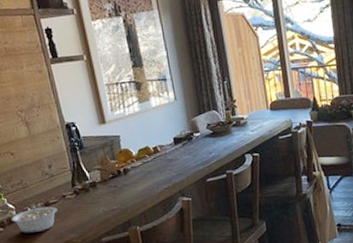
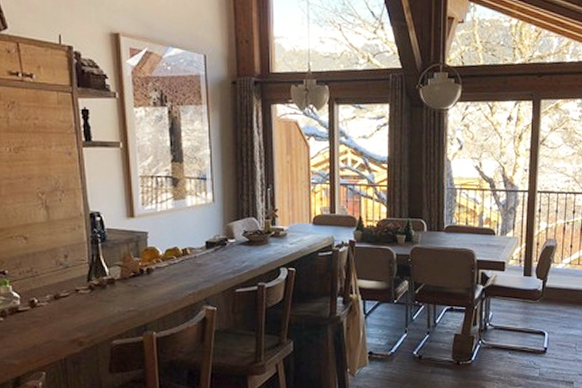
legume: present [11,204,58,234] -> none [14,295,68,327]

